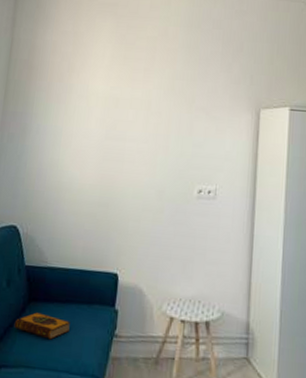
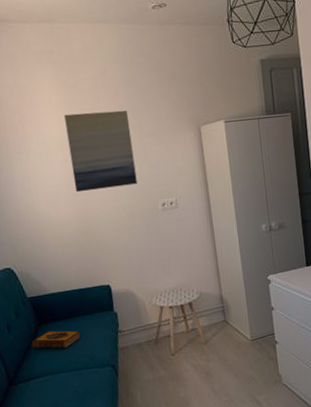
wall art: none [106,71,182,162] -> present [64,110,138,193]

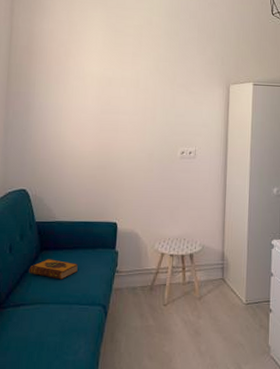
wall art: present [64,110,138,193] -> none [102,55,165,130]

